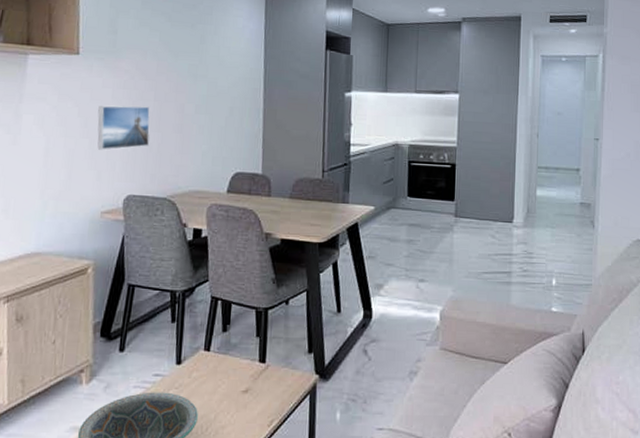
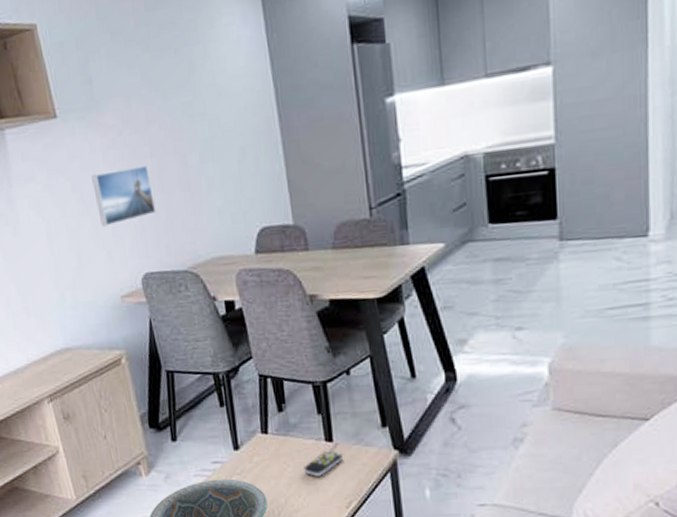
remote control: none [236,370,272,395] -> present [304,450,343,477]

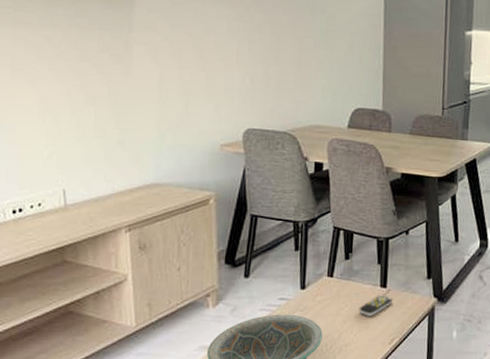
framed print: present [91,165,157,227] -> none [213,37,268,83]

